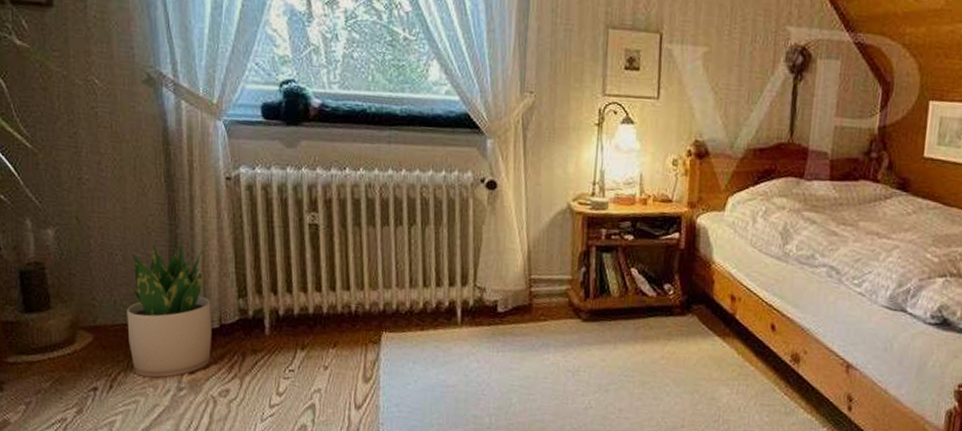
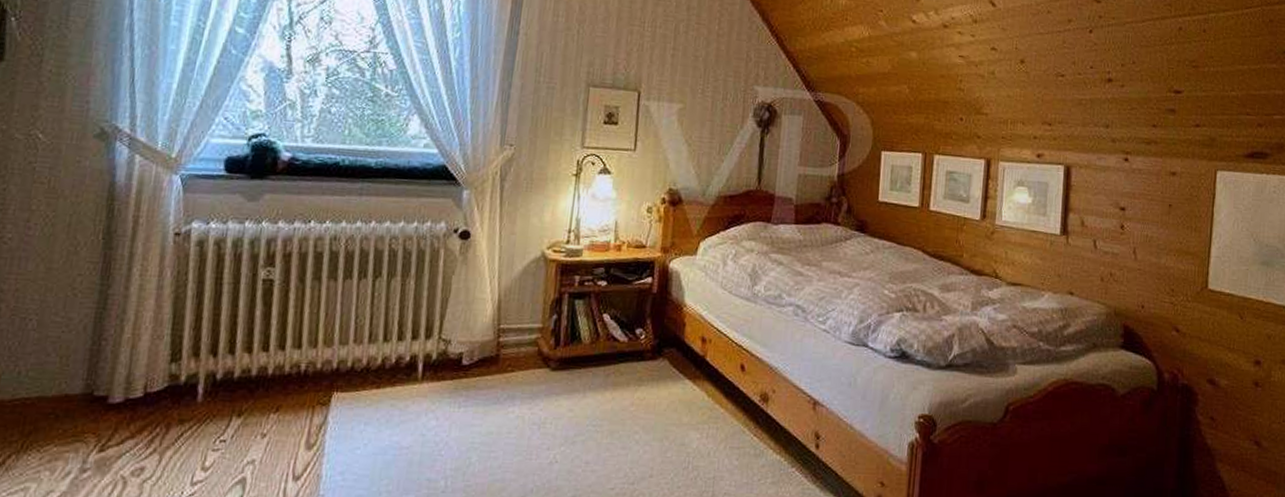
planter: present [120,240,212,378] -> none [28,301,143,459]

